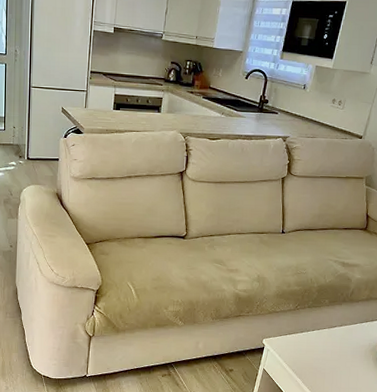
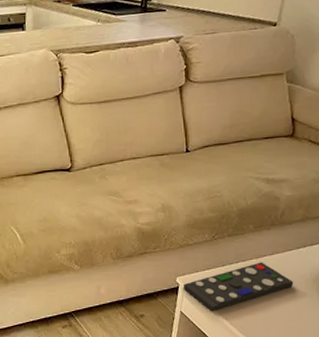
remote control: none [267,331,356,371] -> present [183,262,294,312]

